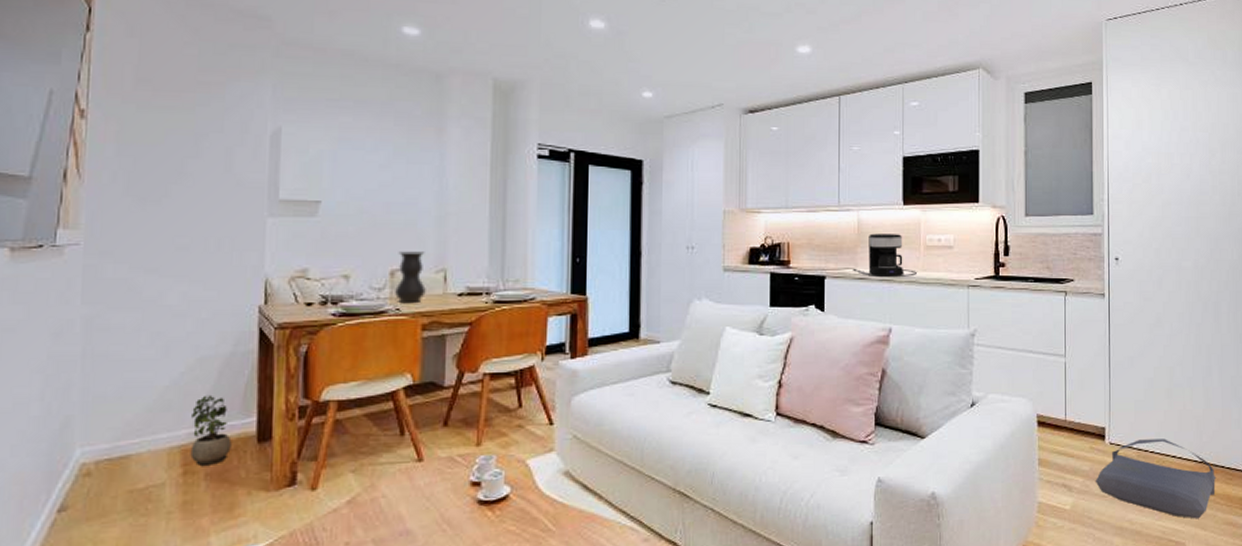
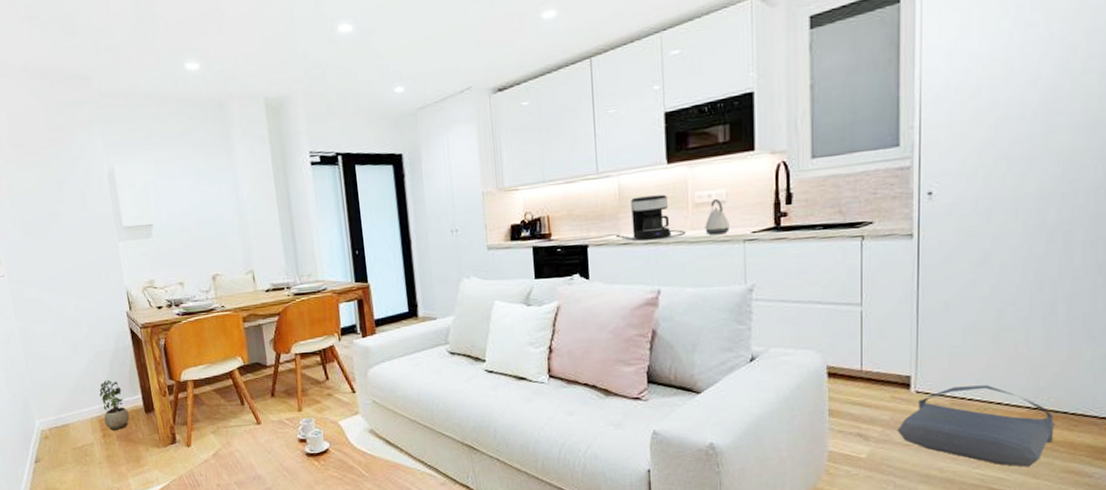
vase: present [395,251,426,304] -> none [215,257,241,302]
kettle: none [934,243,957,278] -> present [705,198,731,235]

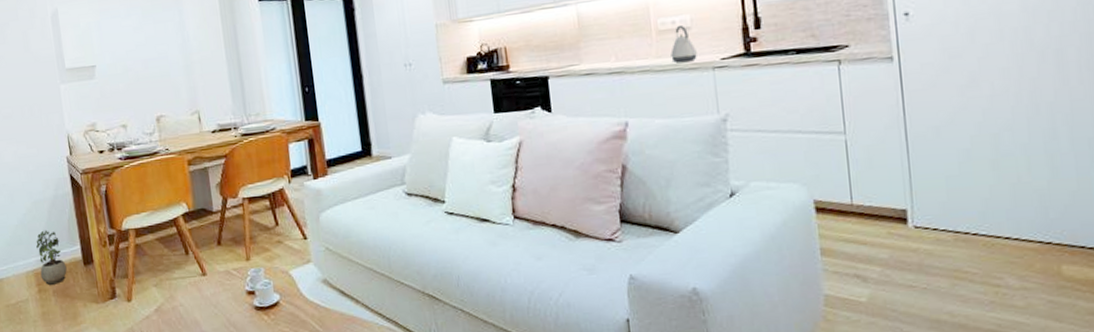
coffee maker: present [615,194,685,241] -> none [576,22,651,71]
bag: present [897,385,1056,467] -> none [897,218,1074,310]

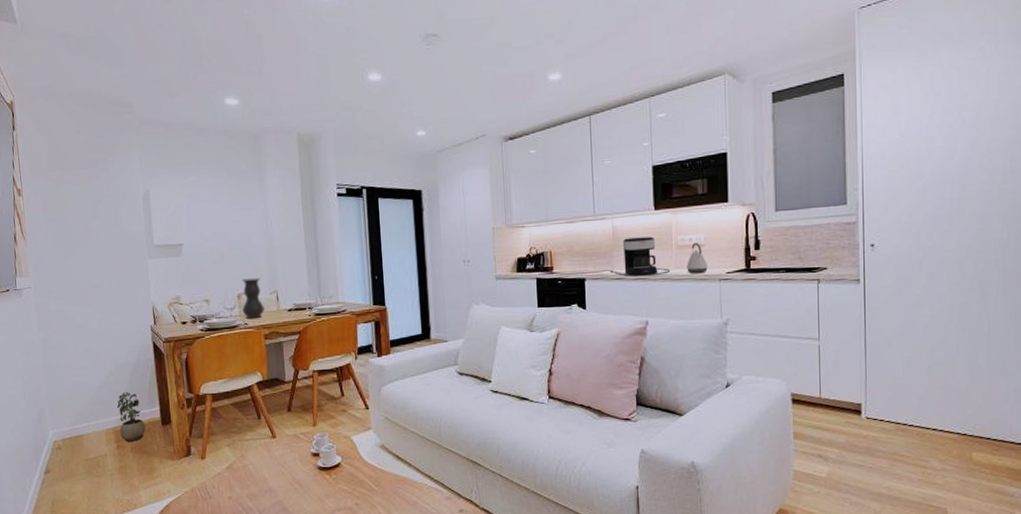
vase: none [159,98,186,144] -> present [241,278,265,319]
coffee maker: none [576,22,651,71] -> present [609,236,670,276]

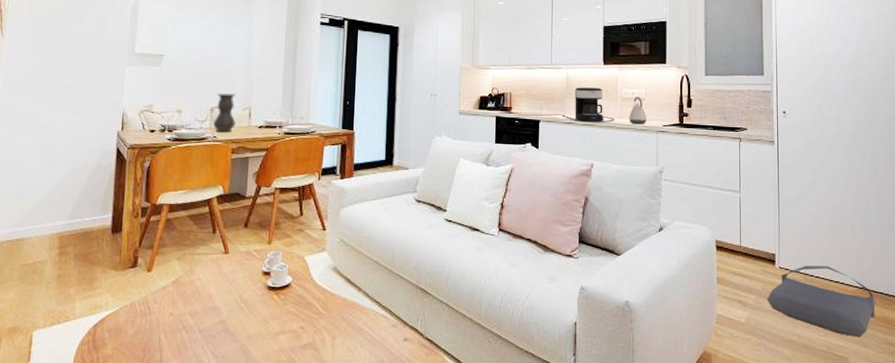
potted plant: present [117,391,146,442] -> none [65,196,94,249]
bag: none [851,413,982,487] -> present [766,266,876,338]

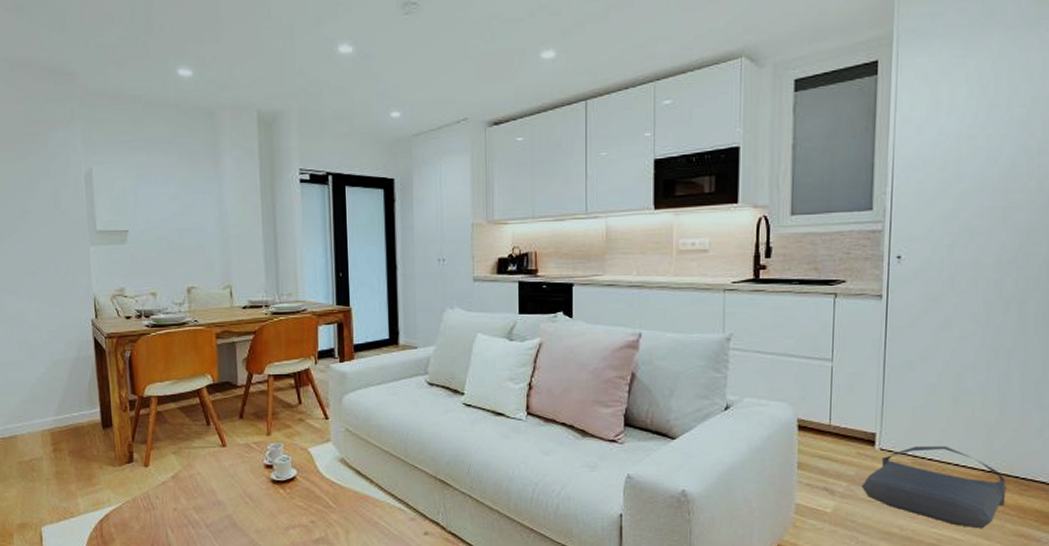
vase: present [213,93,236,133] -> none [192,271,217,316]
coffee maker: present [561,87,614,123] -> none [600,239,668,283]
kettle: present [629,96,648,125] -> none [687,247,712,283]

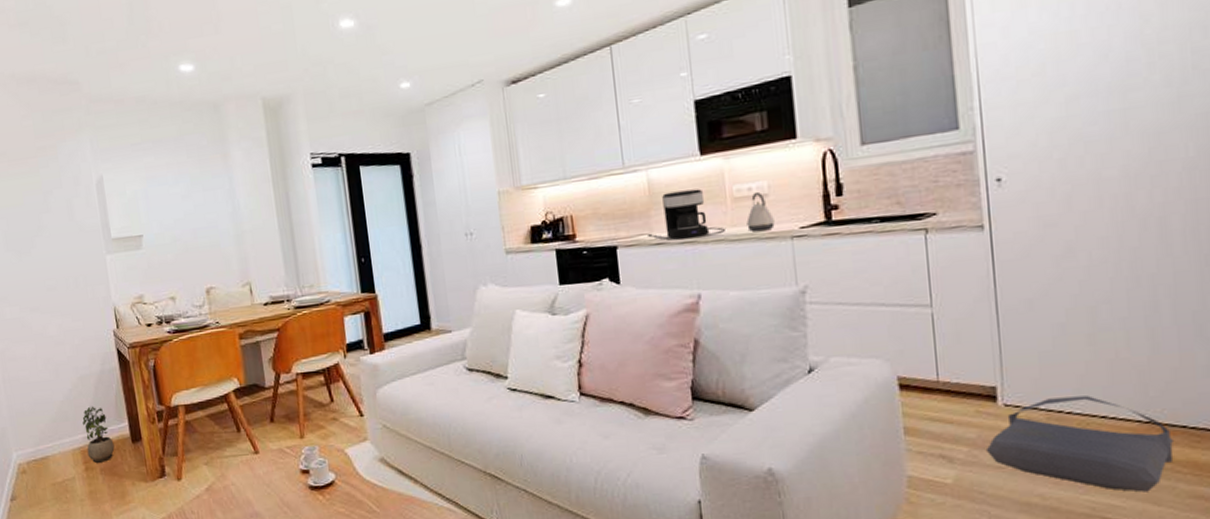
potted plant: none [54,390,85,445] -> present [82,406,115,463]
coffee maker: none [600,239,668,283] -> present [646,189,725,240]
kettle: none [687,247,712,283] -> present [746,191,776,232]

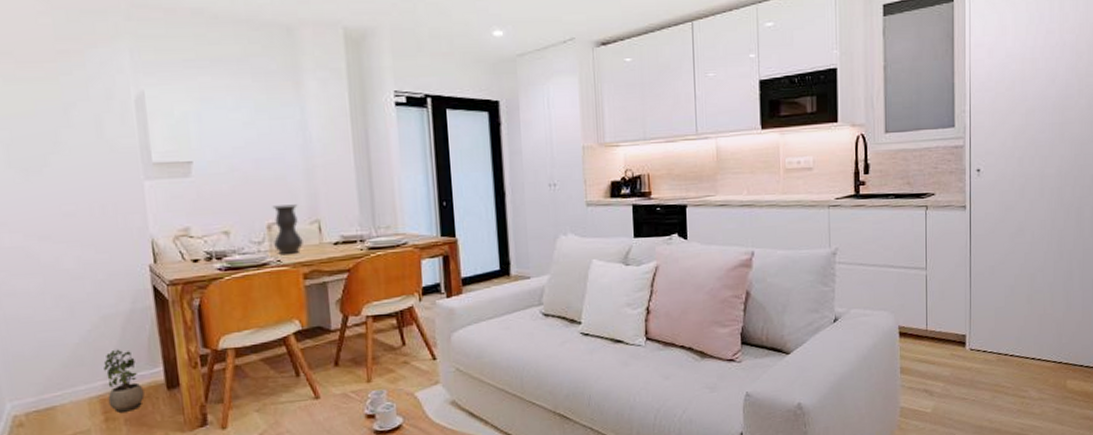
vase: none [209,269,237,317] -> present [272,204,303,255]
coffee maker: present [646,189,725,240] -> none [712,159,777,203]
kettle: present [746,191,776,232] -> none [794,165,817,200]
bag: present [985,395,1175,493] -> none [955,342,1075,416]

